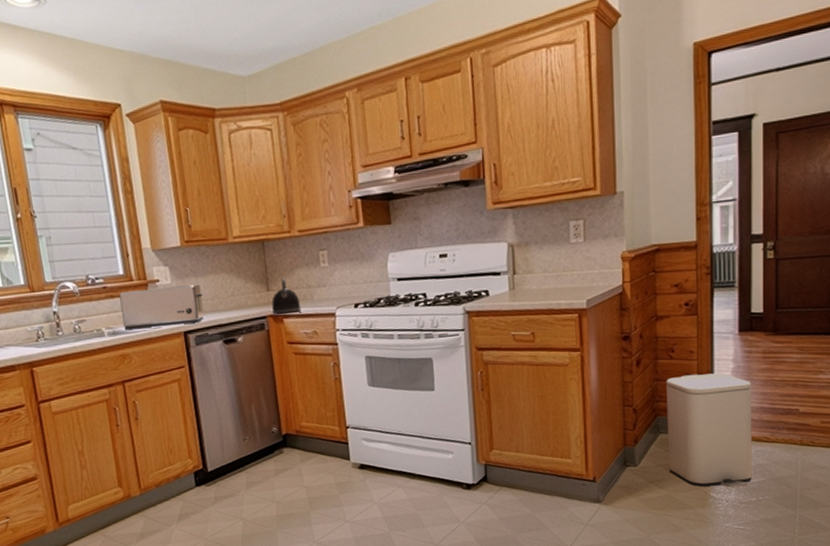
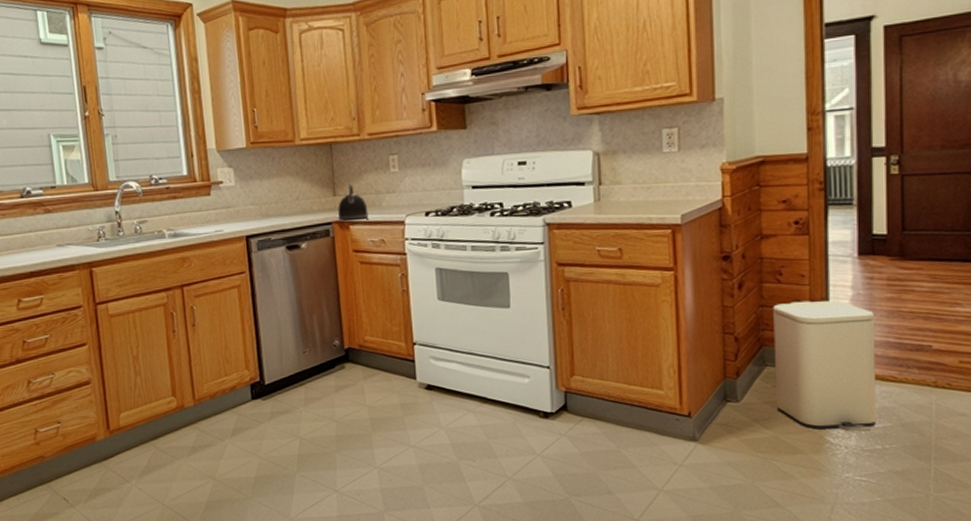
toaster: present [119,284,204,331] -> none [182,187,267,233]

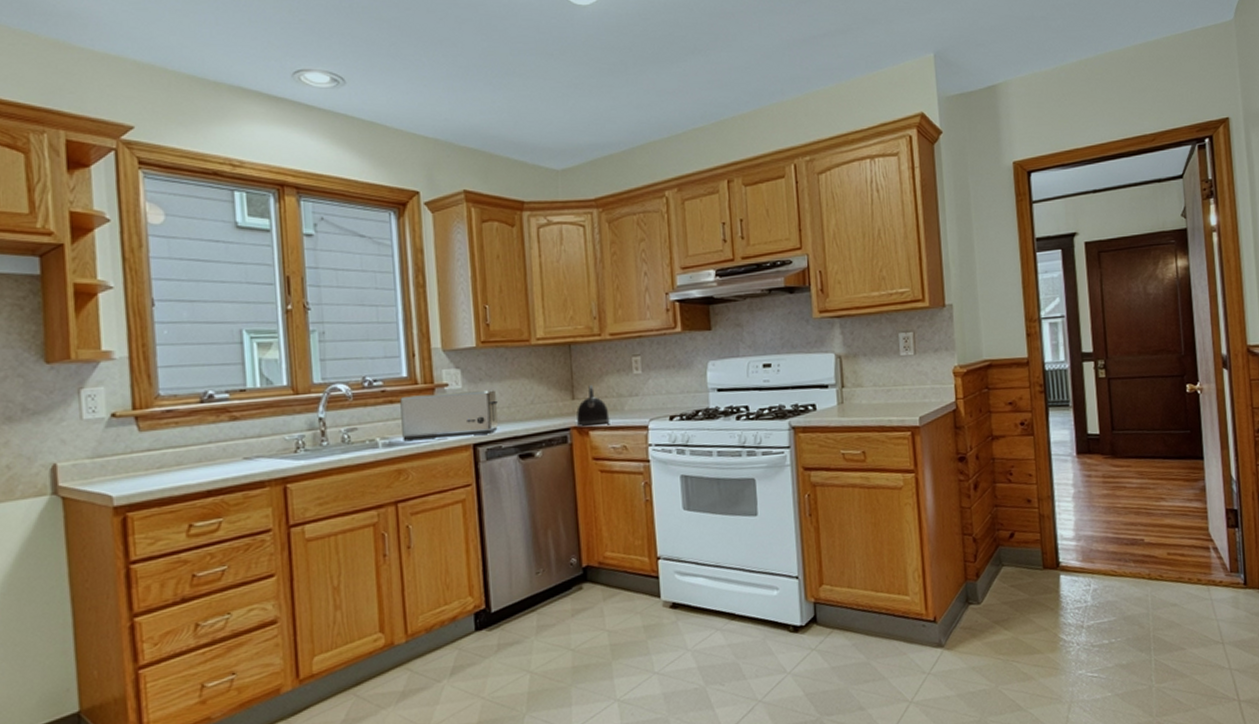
toaster: none [182,187,267,233] -> present [400,390,498,442]
pedal bin: present [773,300,876,432] -> none [1006,498,1102,629]

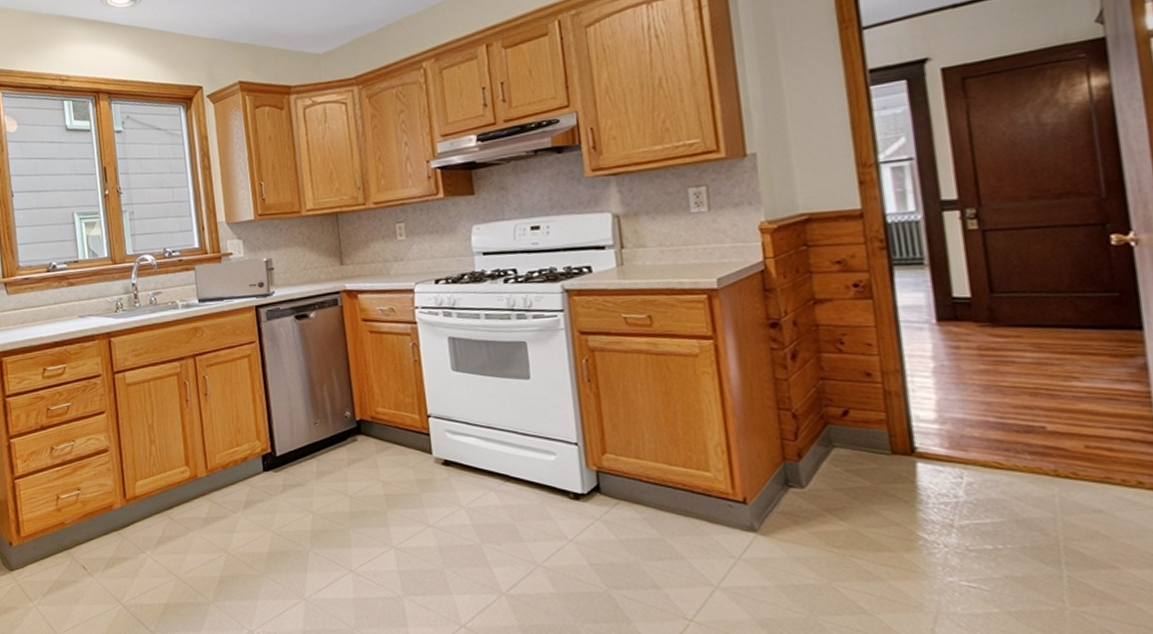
kettle: present [576,384,610,428] -> none [345,250,377,291]

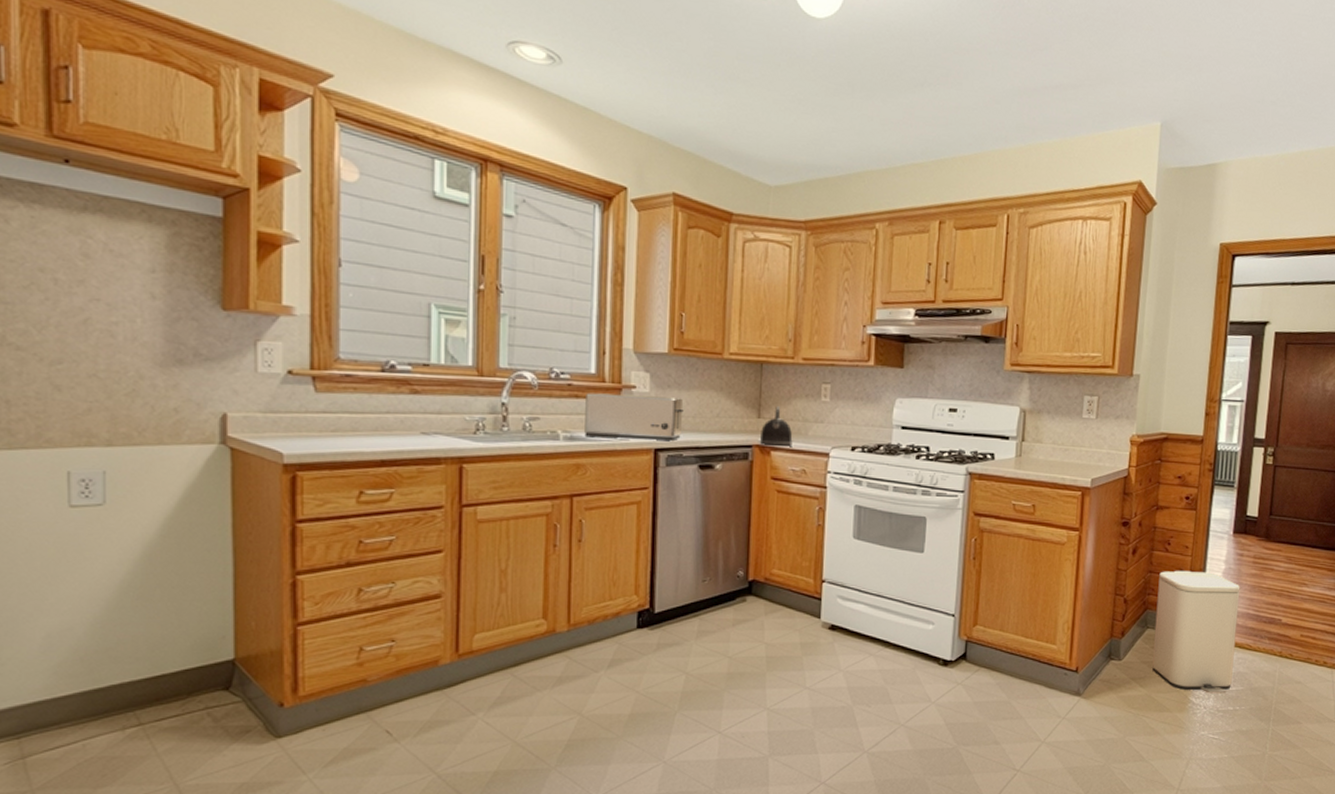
kettle: none [345,250,377,291] -> present [759,405,793,447]
pedal bin: none [836,373,982,528] -> present [1151,570,1241,694]

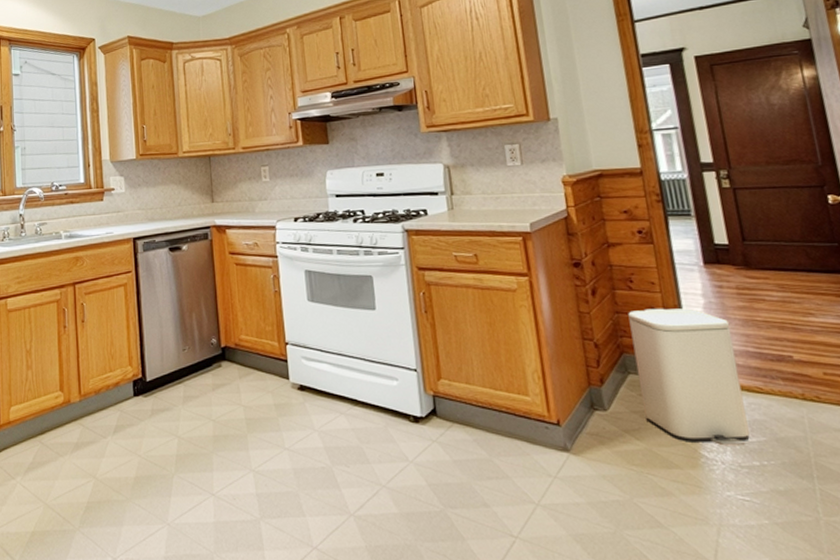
toaster: present [584,392,684,442] -> none [78,194,152,234]
kettle: present [759,405,793,447] -> none [215,189,243,226]

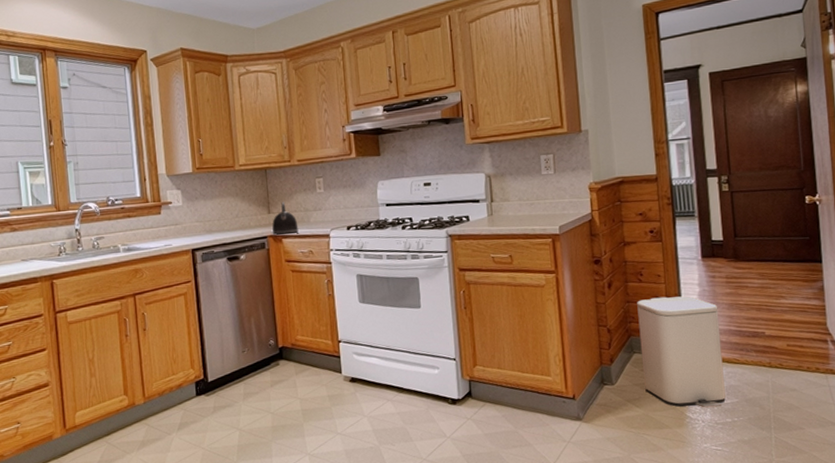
kettle: none [215,189,243,226] -> present [272,201,299,236]

